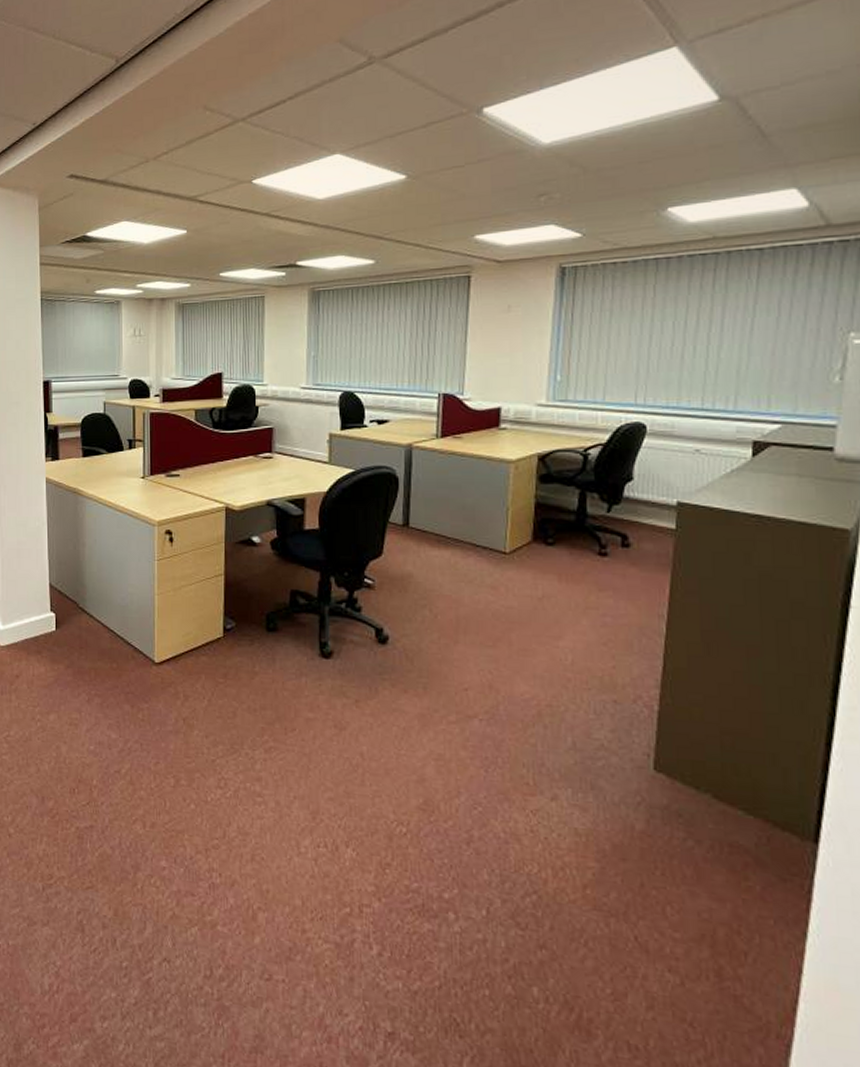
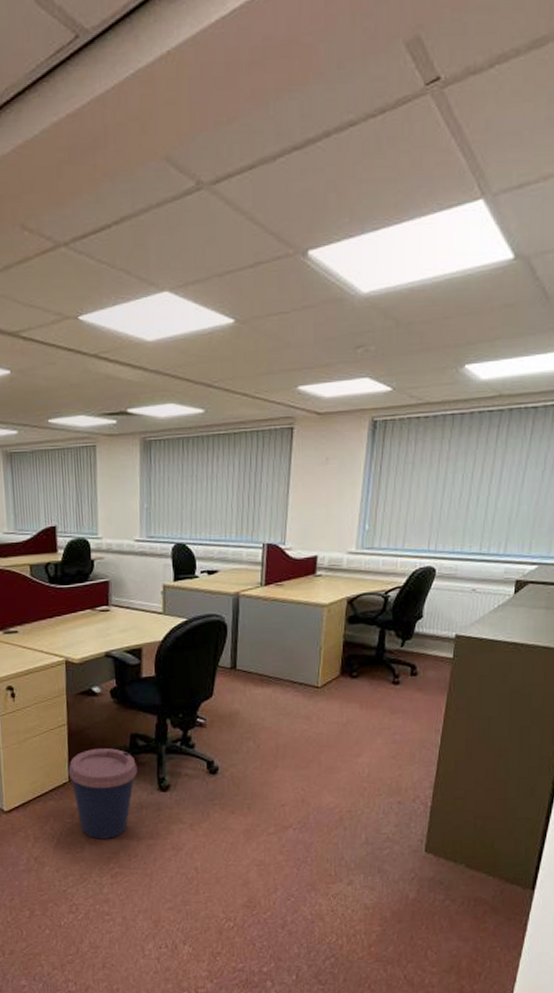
coffee cup: none [223,603,297,707] -> present [68,748,138,839]

